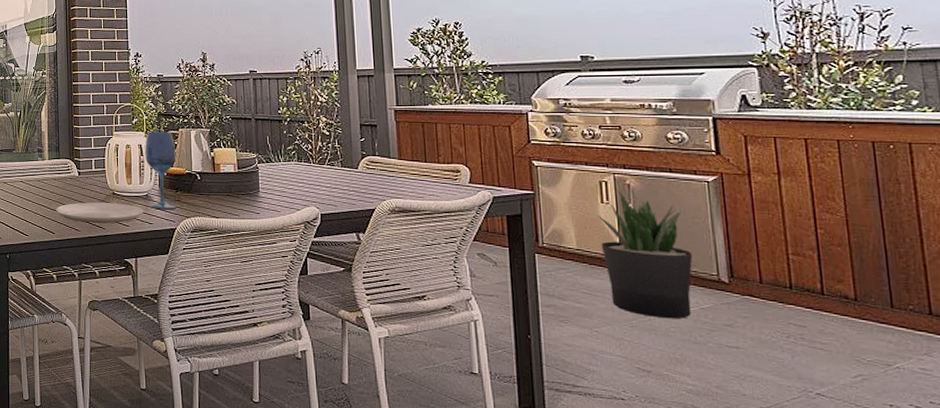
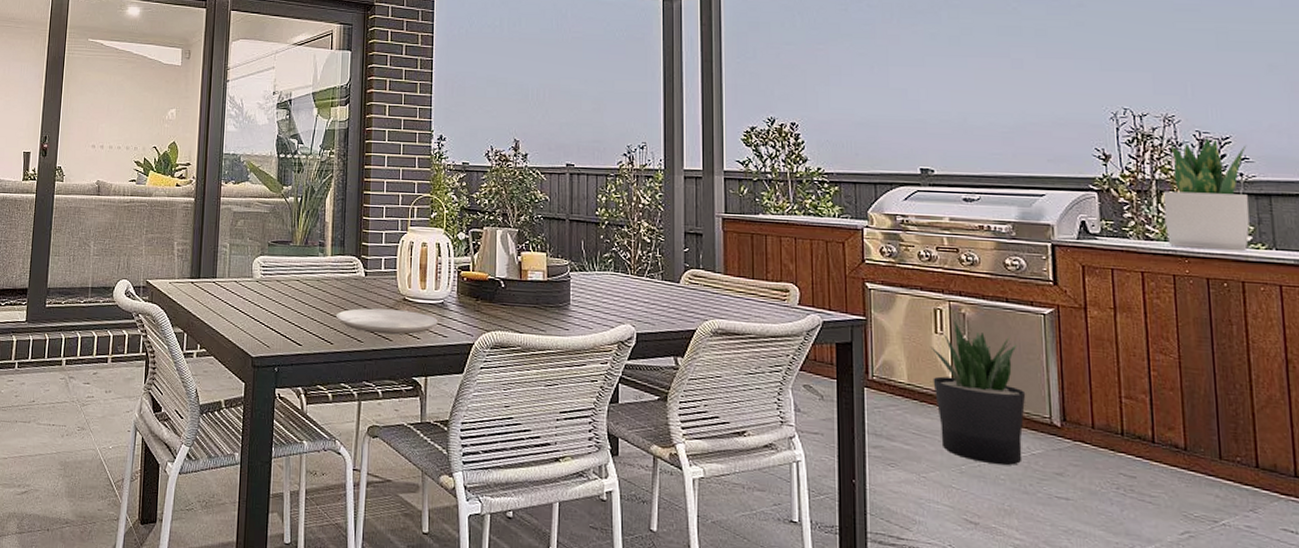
wineglass: present [145,132,177,210] -> none [443,228,479,321]
planter: none [824,11,915,115] -> present [1163,138,1250,252]

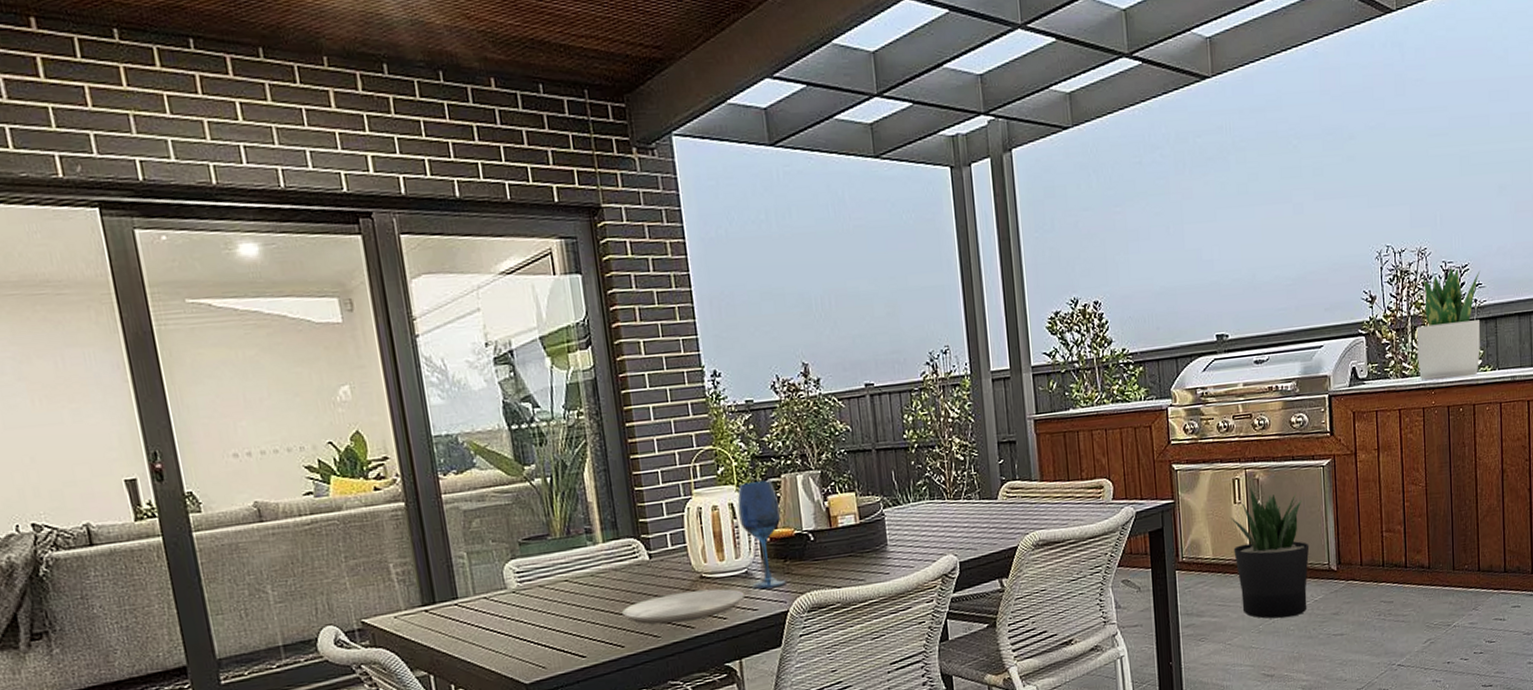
wineglass: none [443,228,479,321] -> present [737,480,787,589]

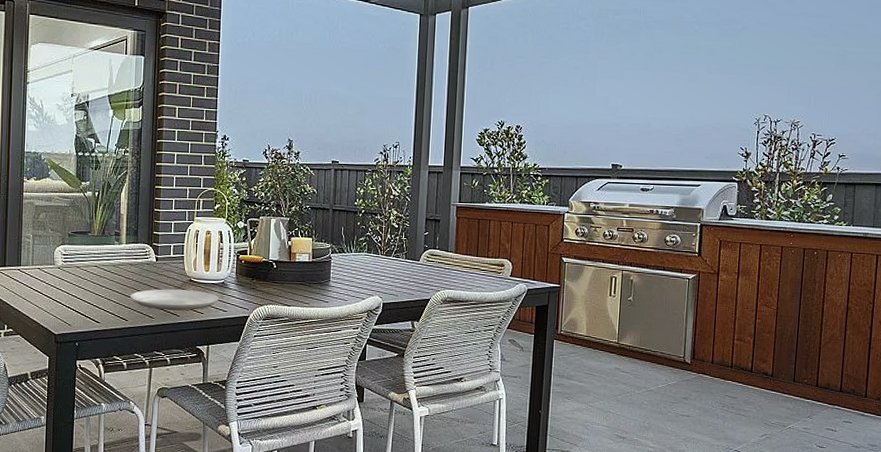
wineglass: present [737,480,787,589] -> none [224,218,256,298]
planter: present [1230,488,1310,619] -> none [604,286,669,393]
planter: present [1416,267,1481,380] -> none [781,139,845,228]

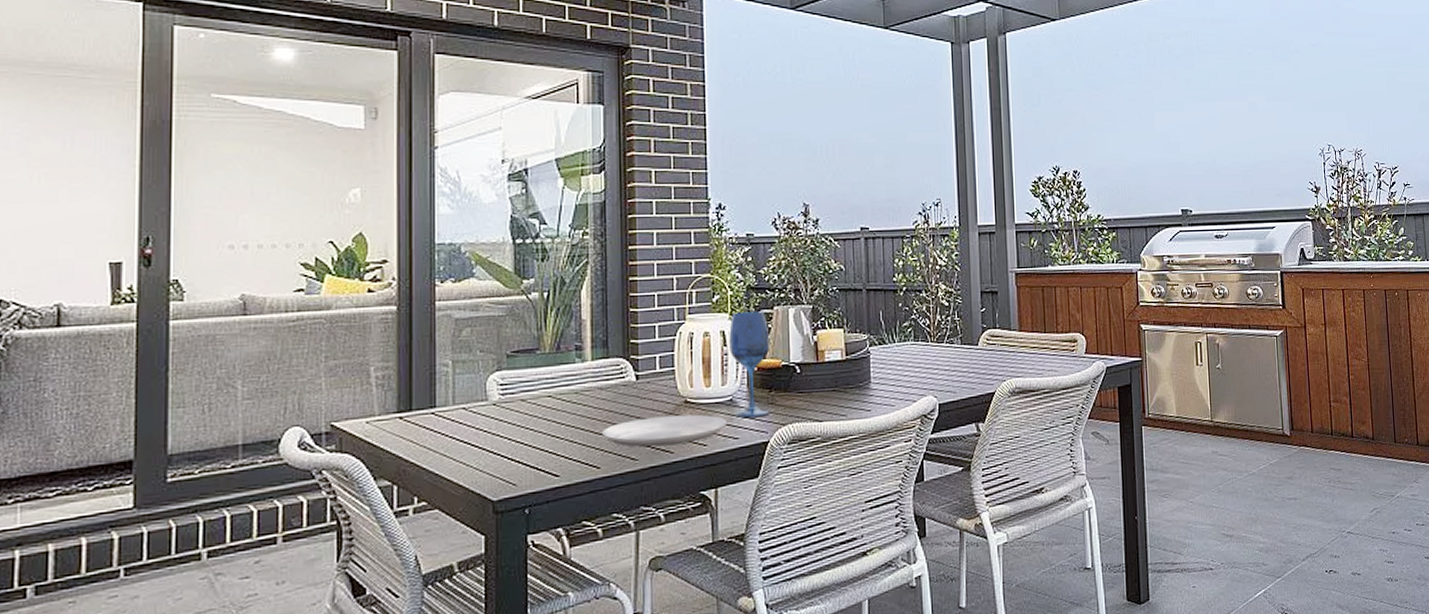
wineglass: none [224,218,256,298] -> present [729,311,770,418]

